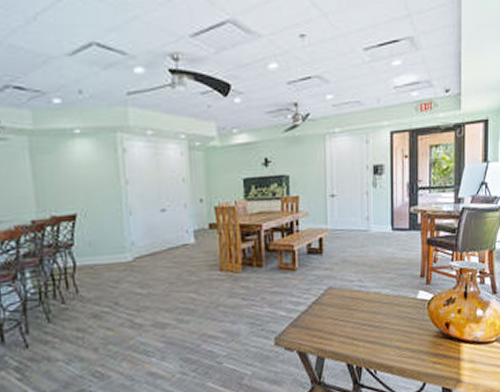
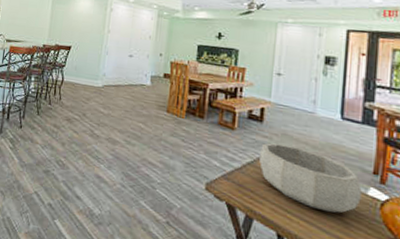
decorative bowl: none [322,271,413,328] -> present [258,142,362,214]

